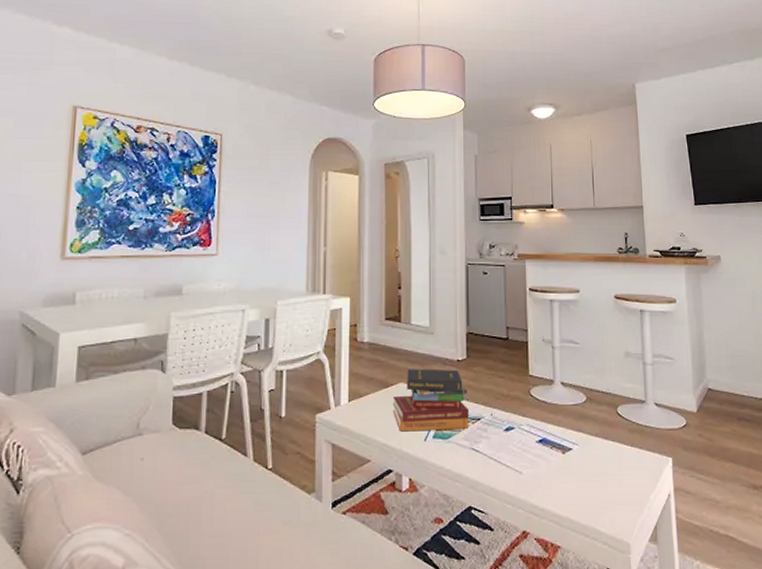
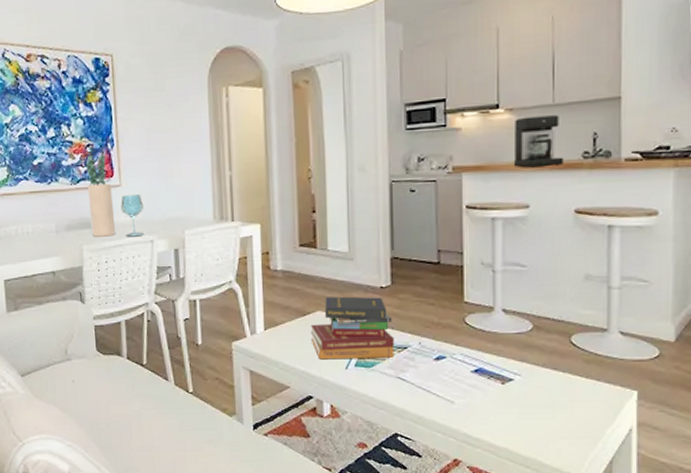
vase: none [182,216,208,306] -> present [85,146,116,238]
wine glass: none [215,264,239,306] -> present [121,194,145,237]
coffee maker: none [565,217,604,259] -> present [513,115,563,168]

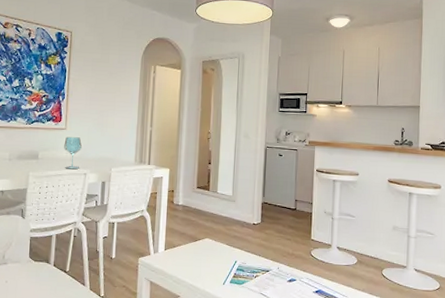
vase: present [85,146,116,238] -> none [38,98,59,168]
books: present [310,296,394,360] -> none [199,228,260,278]
coffee maker: present [513,115,563,168] -> none [349,112,382,149]

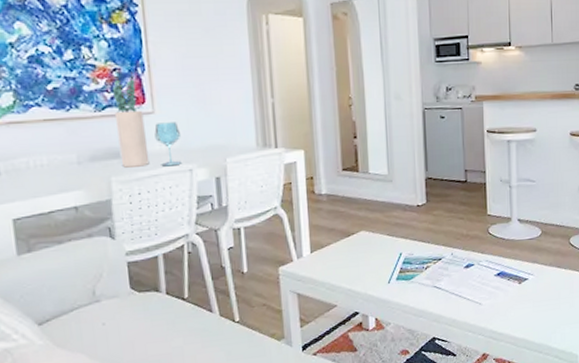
vase: none [38,98,59,168] -> present [112,71,150,169]

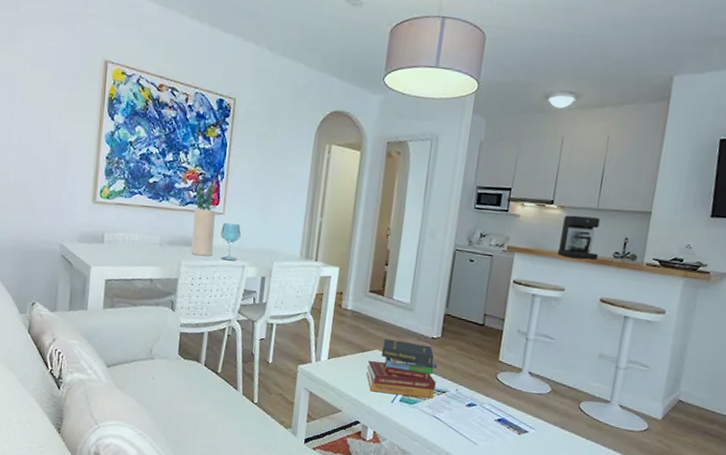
books: none [355,214,431,277] -> present [366,338,437,399]
coffee maker: none [523,53,561,98] -> present [557,215,600,261]

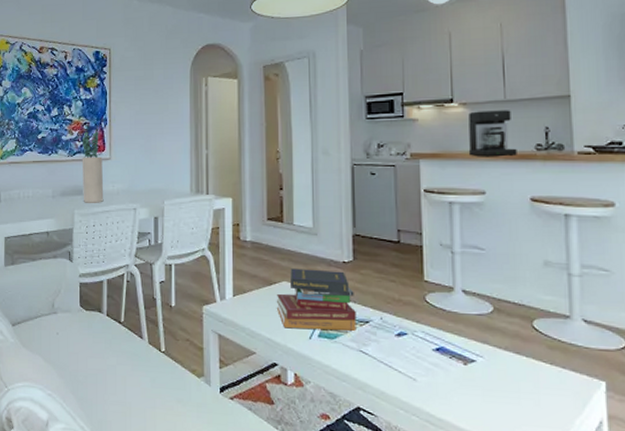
wine glass: present [221,222,242,261] -> none [110,167,130,204]

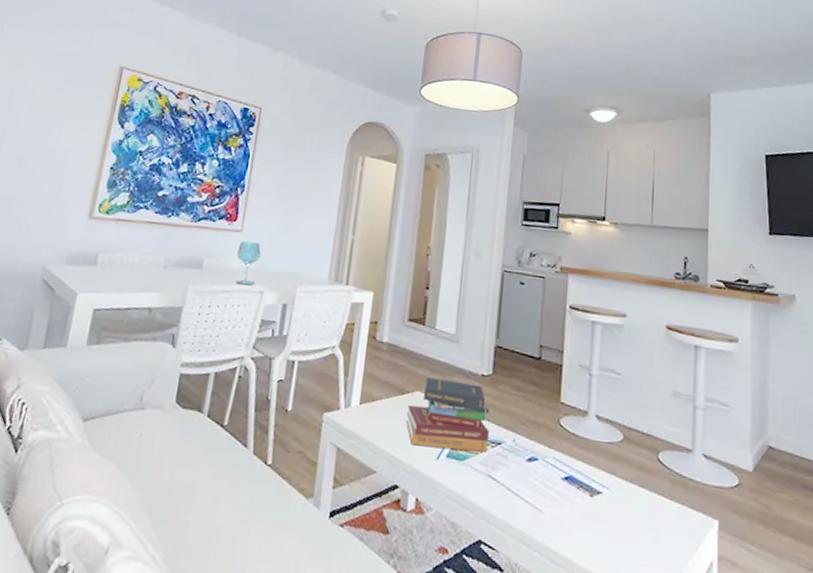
vase: present [82,125,104,204] -> none [201,190,235,281]
wine glass: none [110,167,130,204] -> present [236,241,262,286]
coffee maker: present [468,110,517,157] -> none [614,232,658,282]

